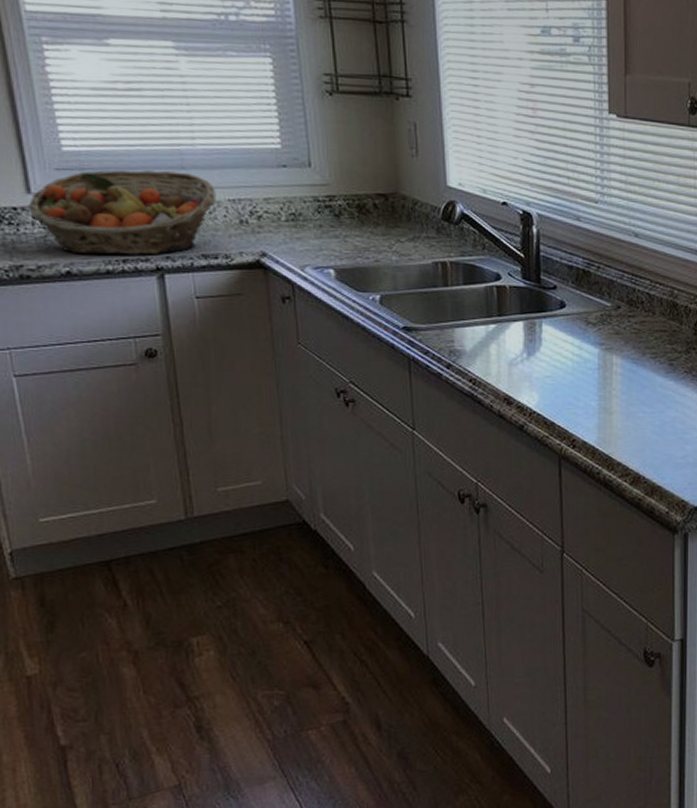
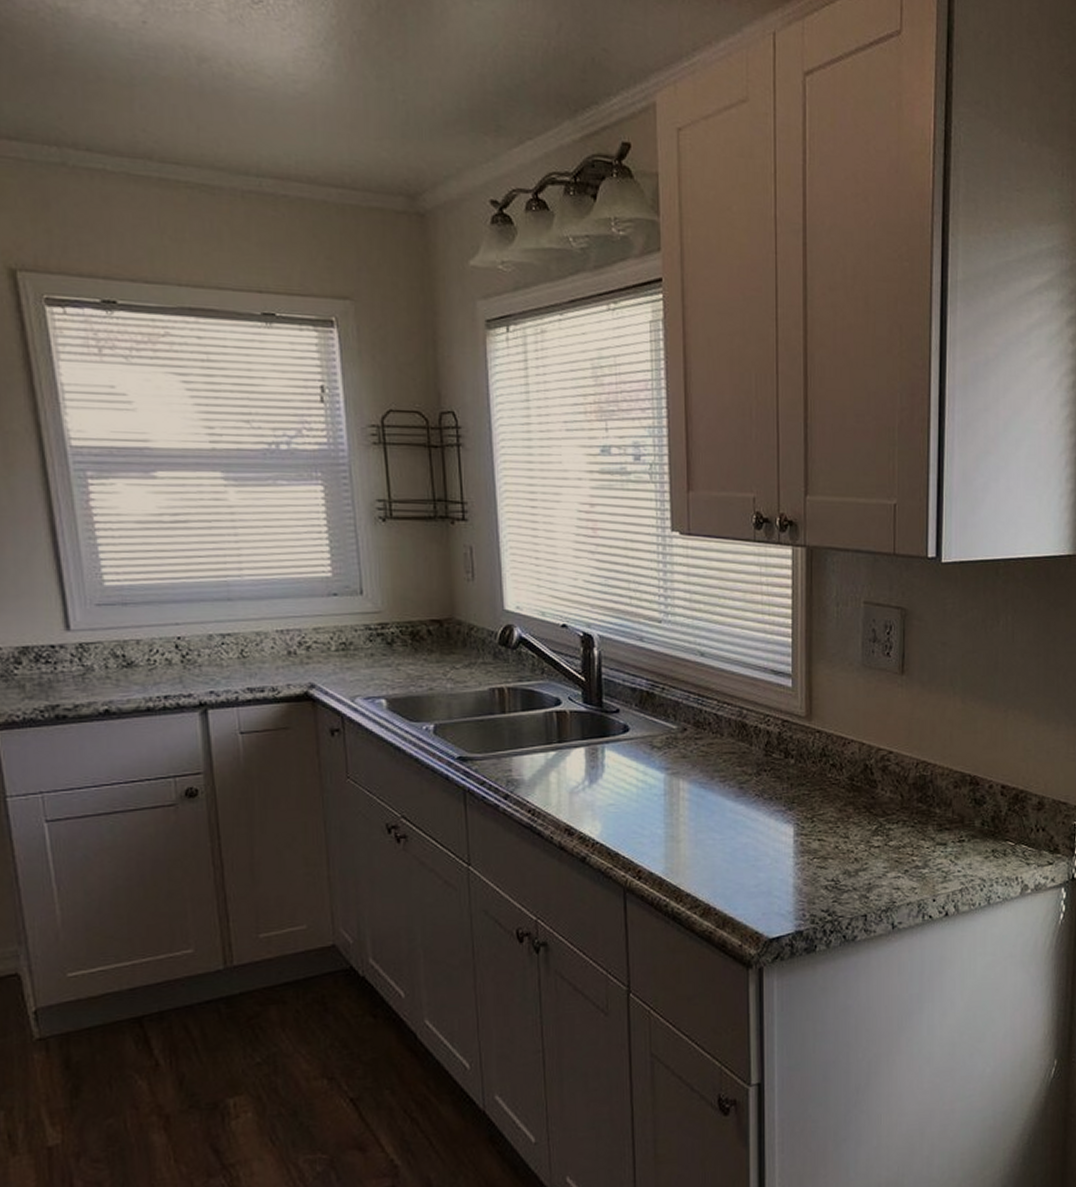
fruit basket: present [27,170,217,256] -> none [66,603,264,692]

